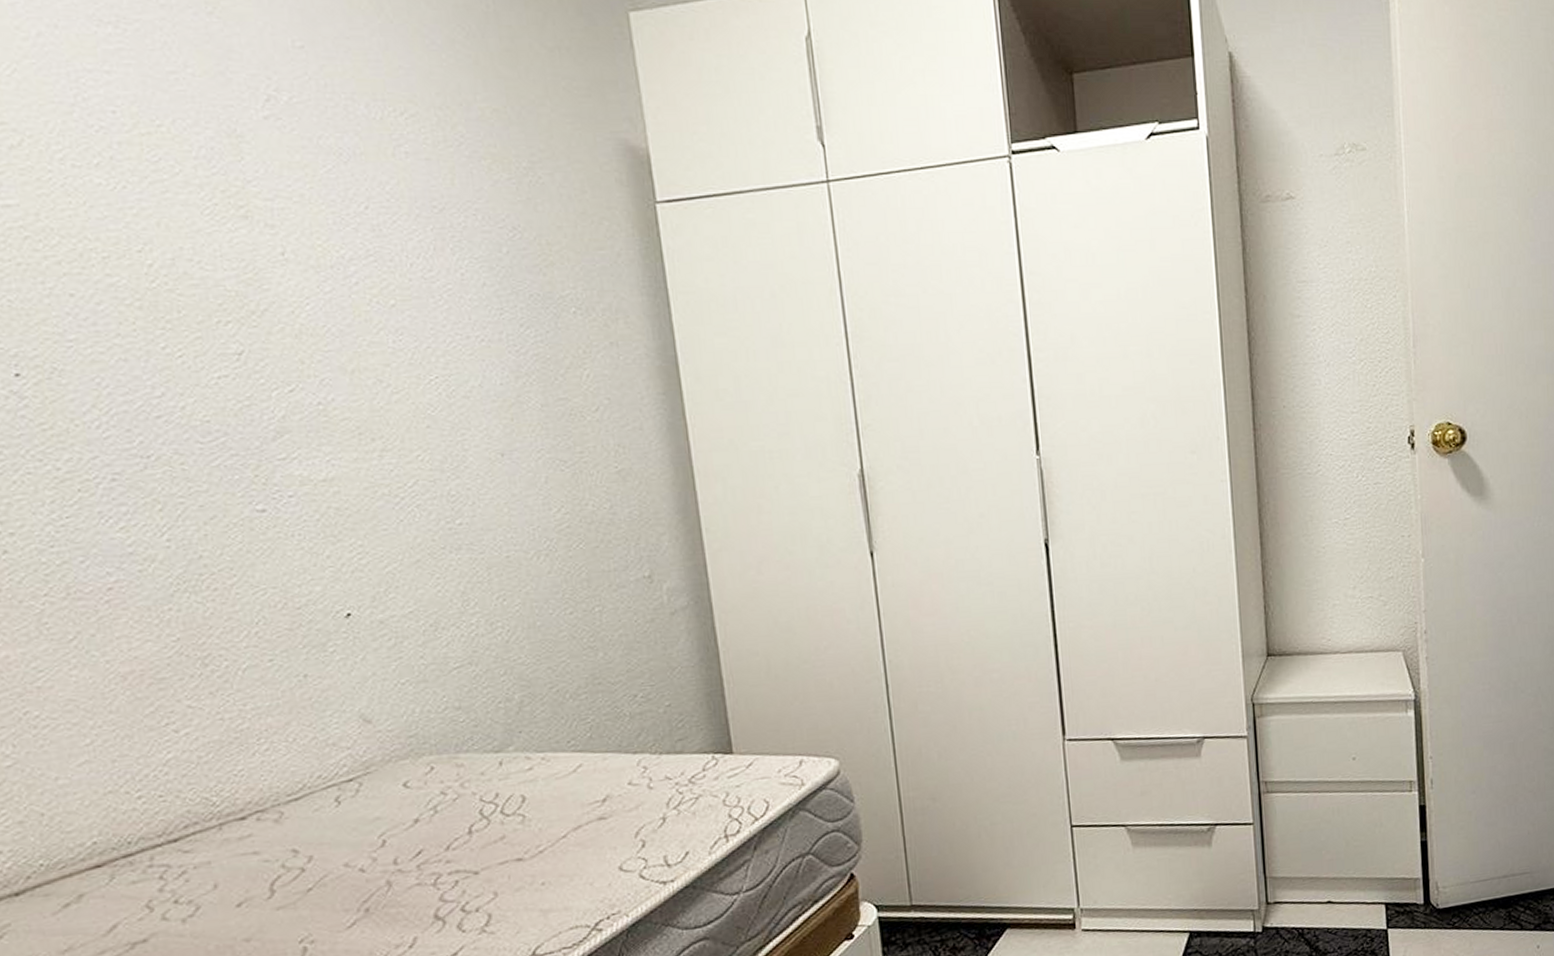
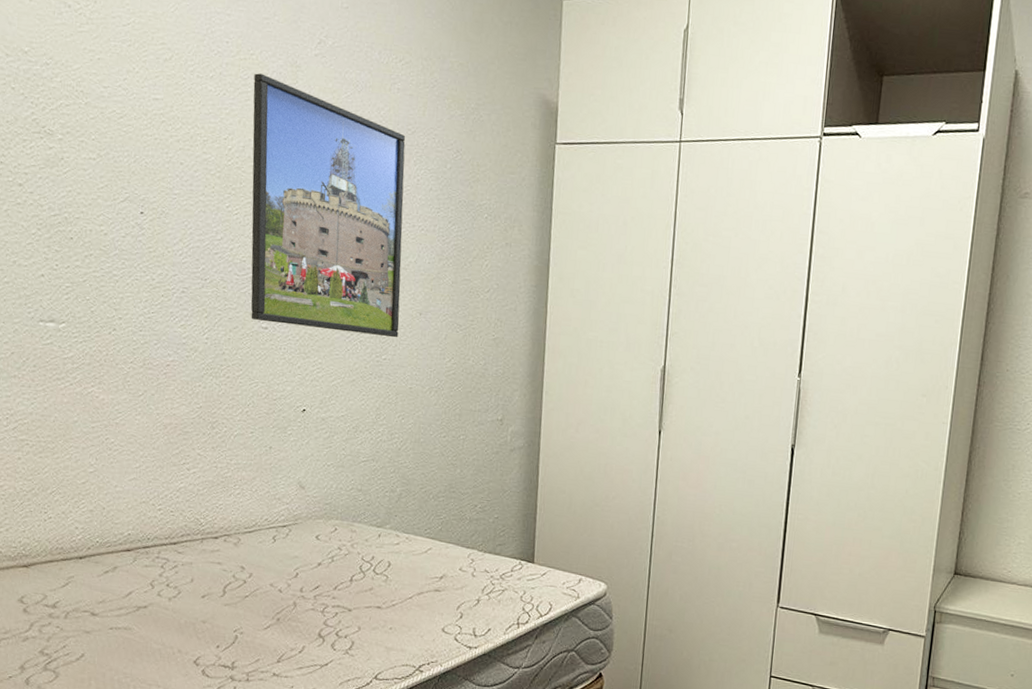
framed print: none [168,152,475,503] -> present [251,73,406,338]

